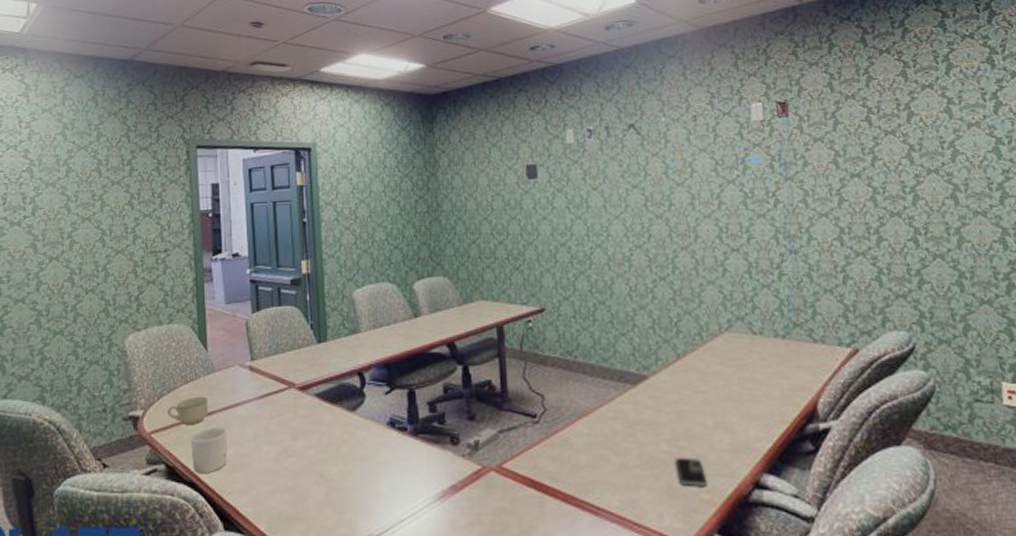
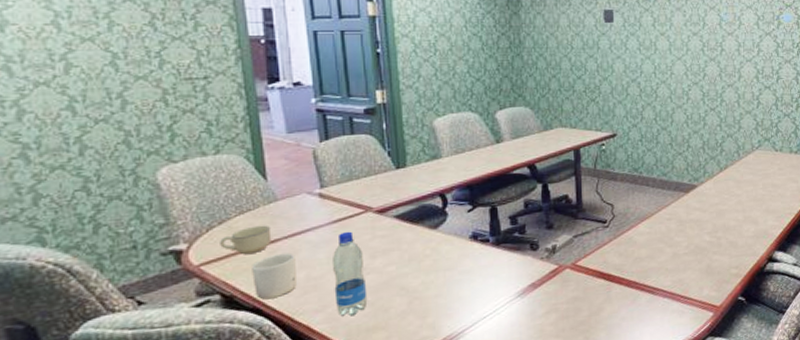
bottle: none [257,408,288,502] -> present [331,231,368,316]
smartphone: present [675,457,708,486] -> none [714,244,736,265]

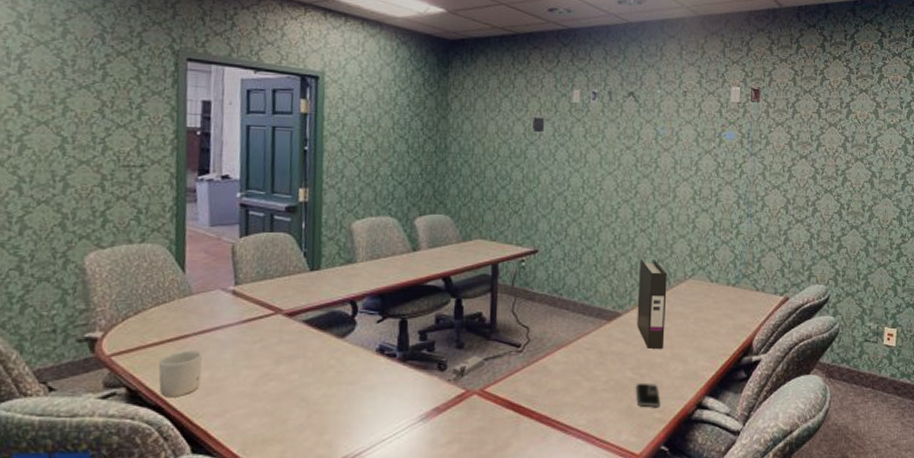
cup: present [220,225,272,255] -> none [133,319,183,349]
bottle: present [331,231,368,316] -> none [235,333,268,425]
binder: none [711,134,737,214] -> present [637,258,667,349]
smartphone: none [714,244,736,265] -> present [636,383,661,407]

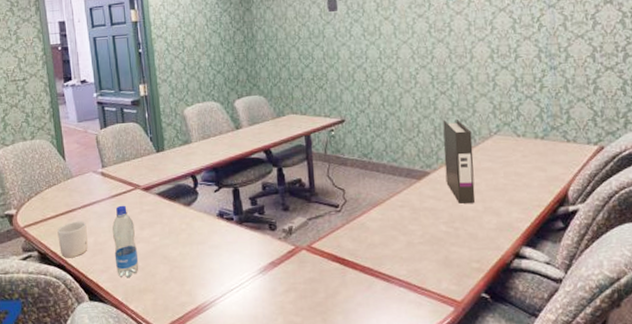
bottle: none [235,333,268,425] -> present [111,205,139,278]
smartphone: present [636,383,661,407] -> none [452,235,477,258]

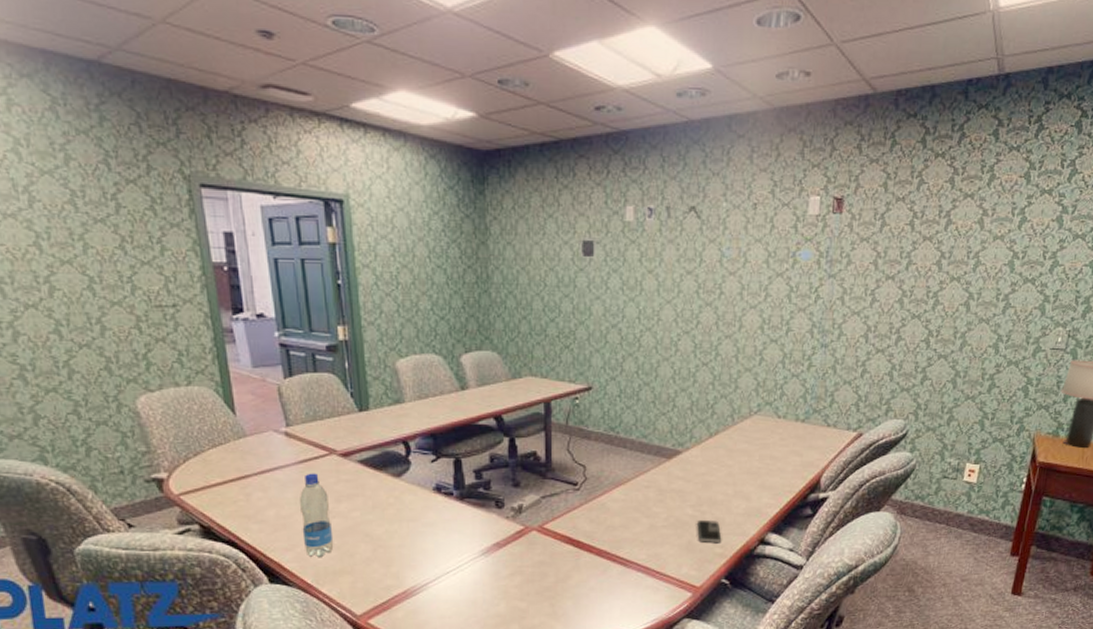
mug: present [57,221,88,258] -> none [226,489,267,534]
binder: present [442,118,476,204] -> none [698,394,731,486]
smartphone: none [452,235,477,258] -> present [697,519,722,542]

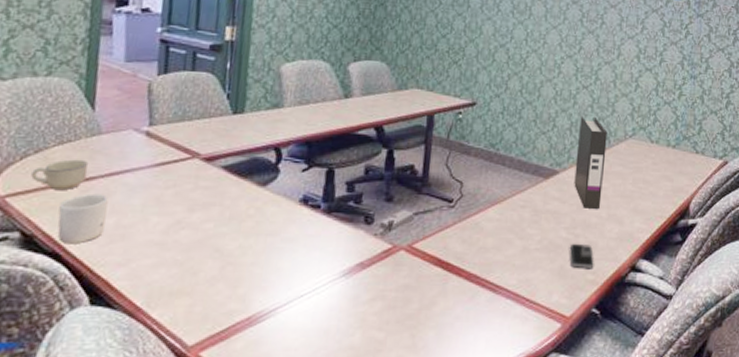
cup: none [196,460,243,488] -> present [31,159,89,191]
mug: none [226,489,267,534] -> present [57,193,109,244]
bottle: present [299,473,334,558] -> none [141,177,181,276]
binder: none [698,394,731,486] -> present [574,115,608,209]

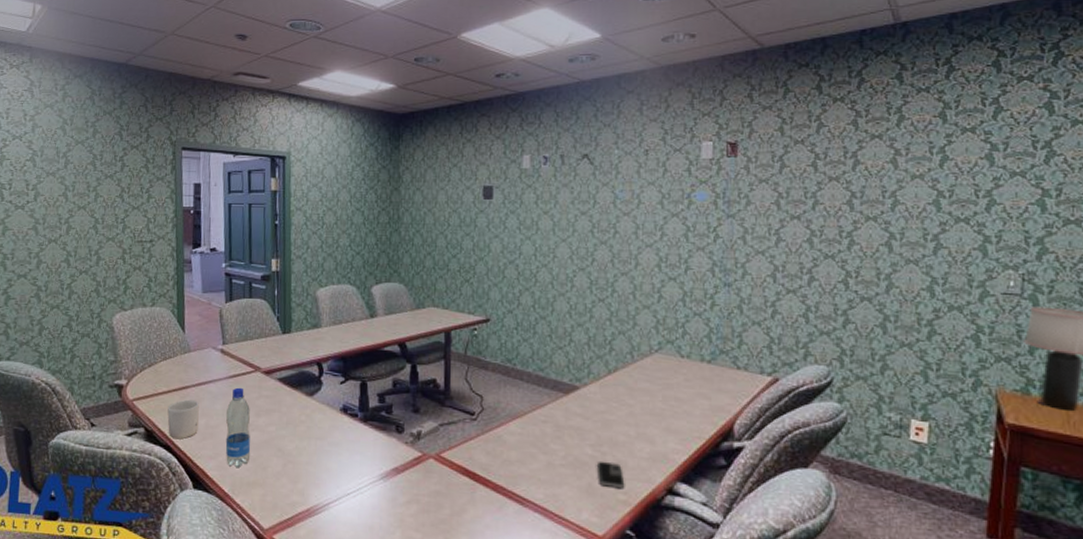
cup: present [31,159,89,191] -> none [148,372,184,397]
bottle: none [141,177,181,276] -> present [225,387,251,468]
binder: present [574,115,608,209] -> none [596,329,630,426]

